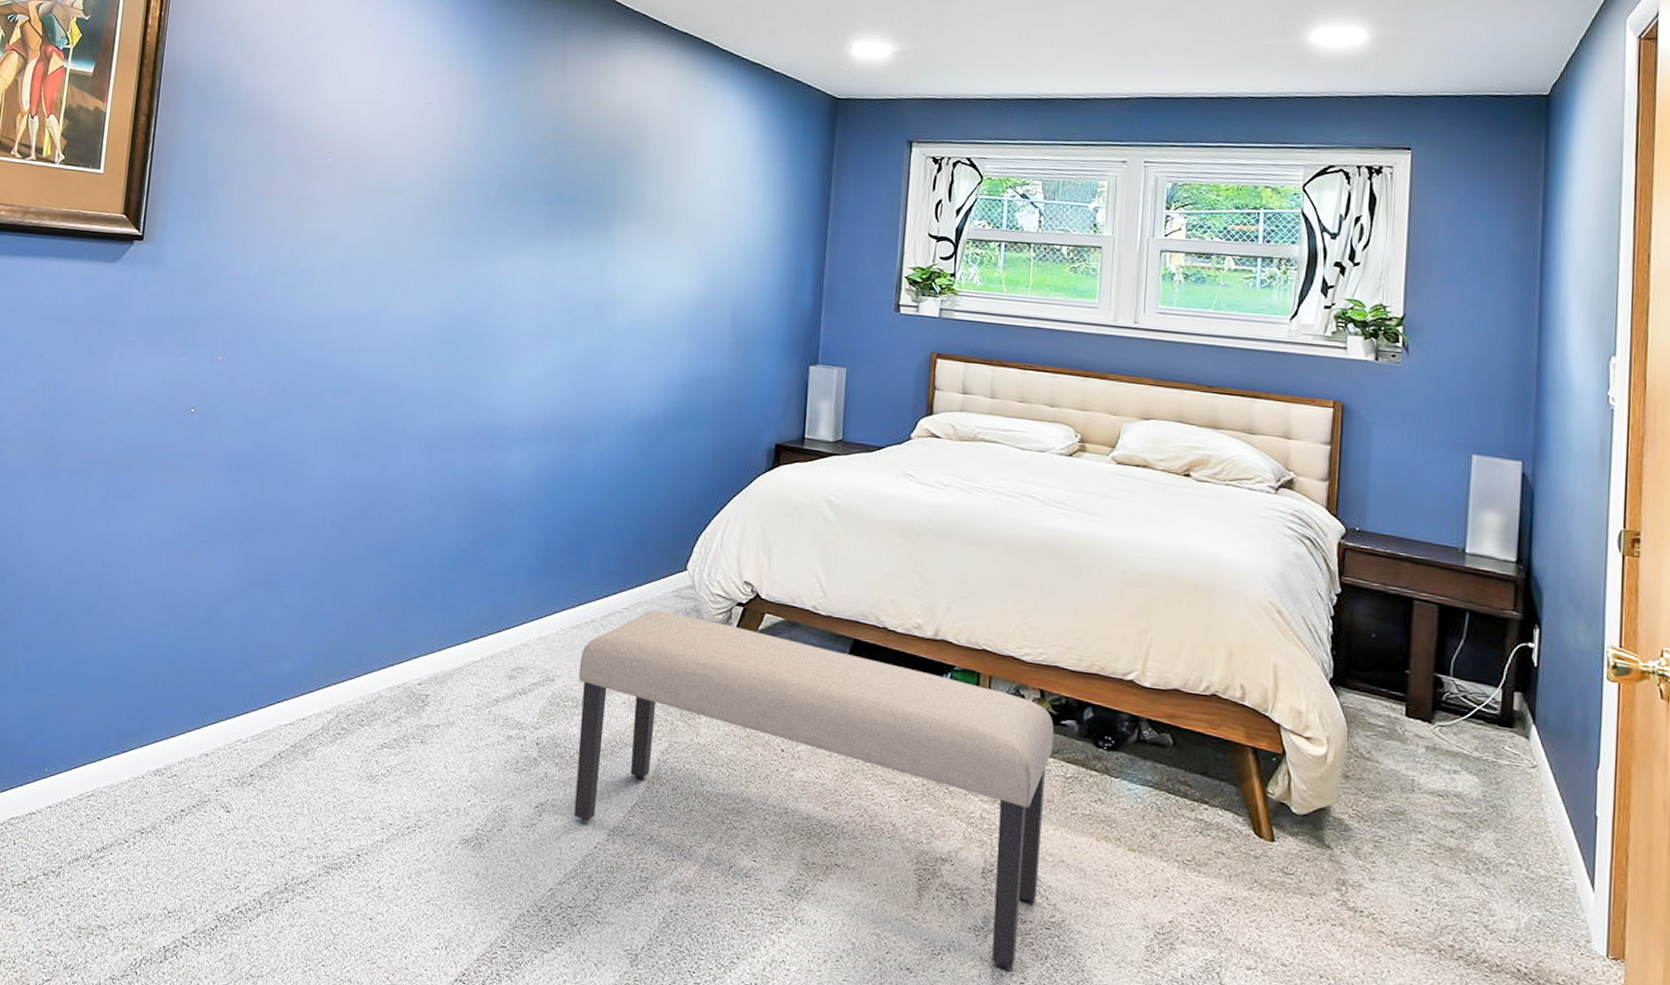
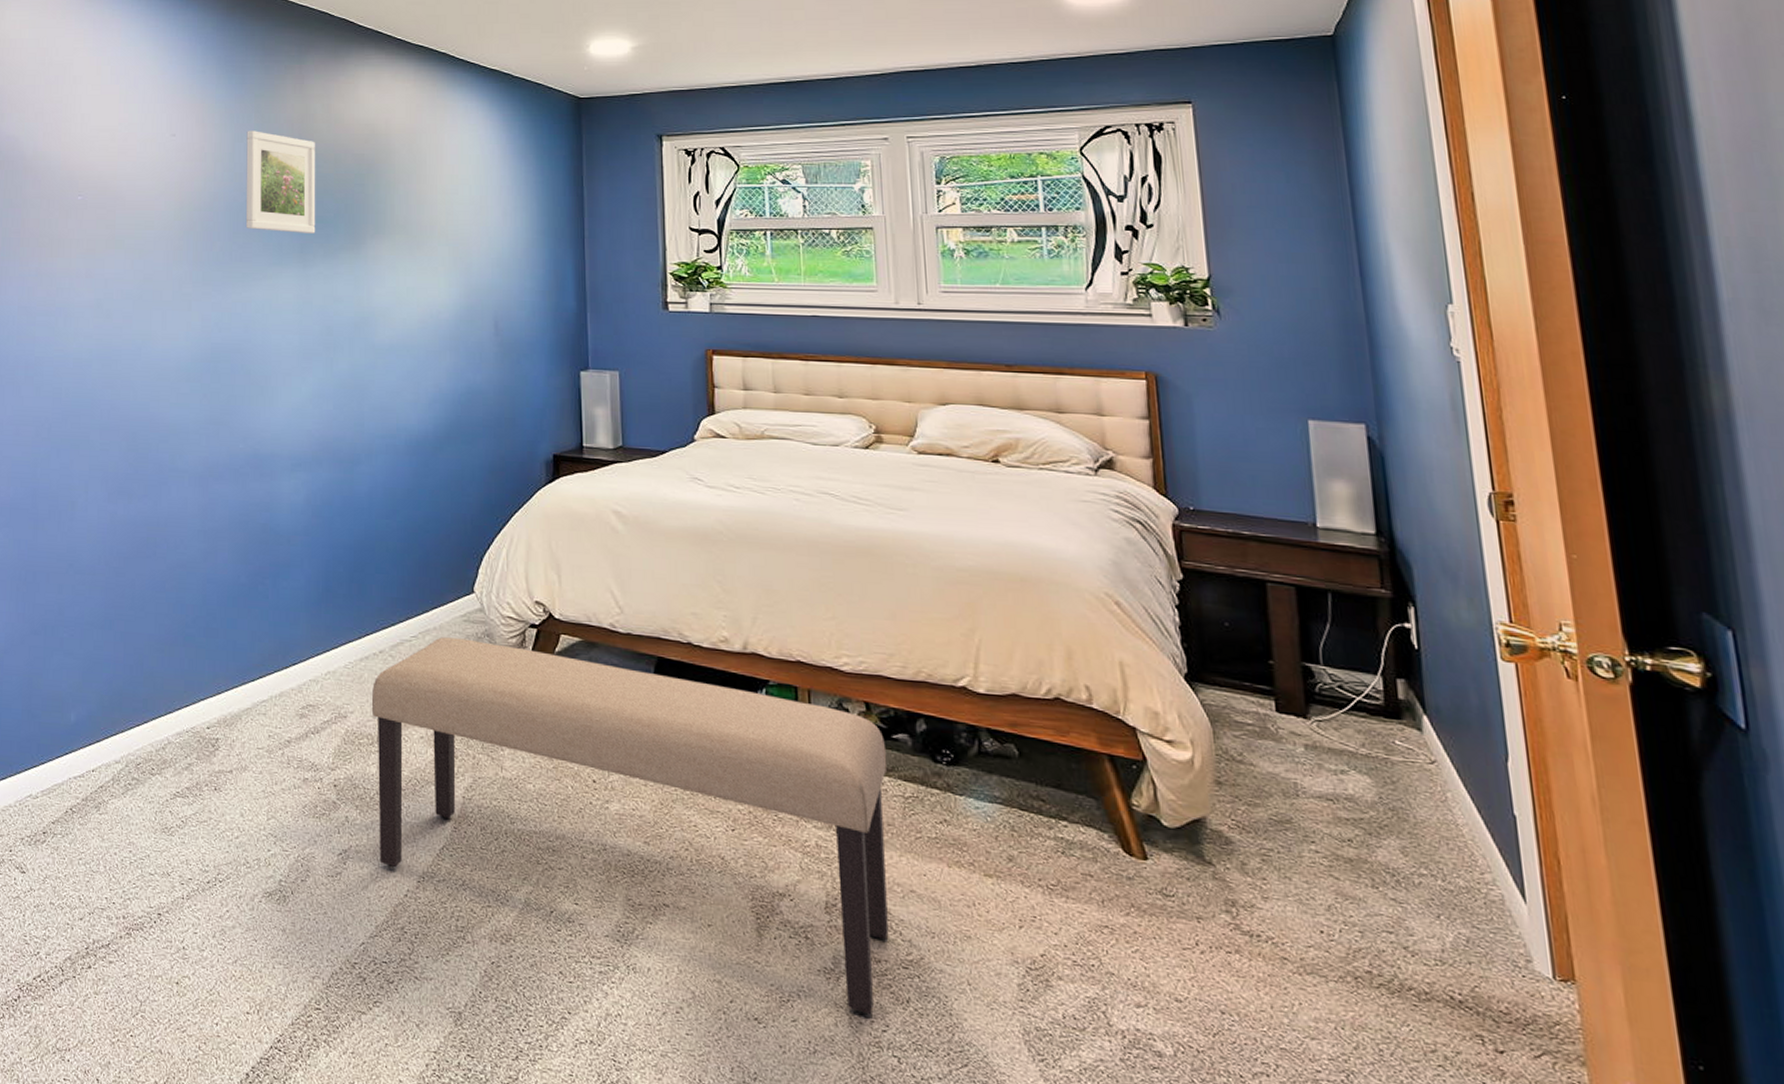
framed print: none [496,105,572,213] -> present [245,131,316,233]

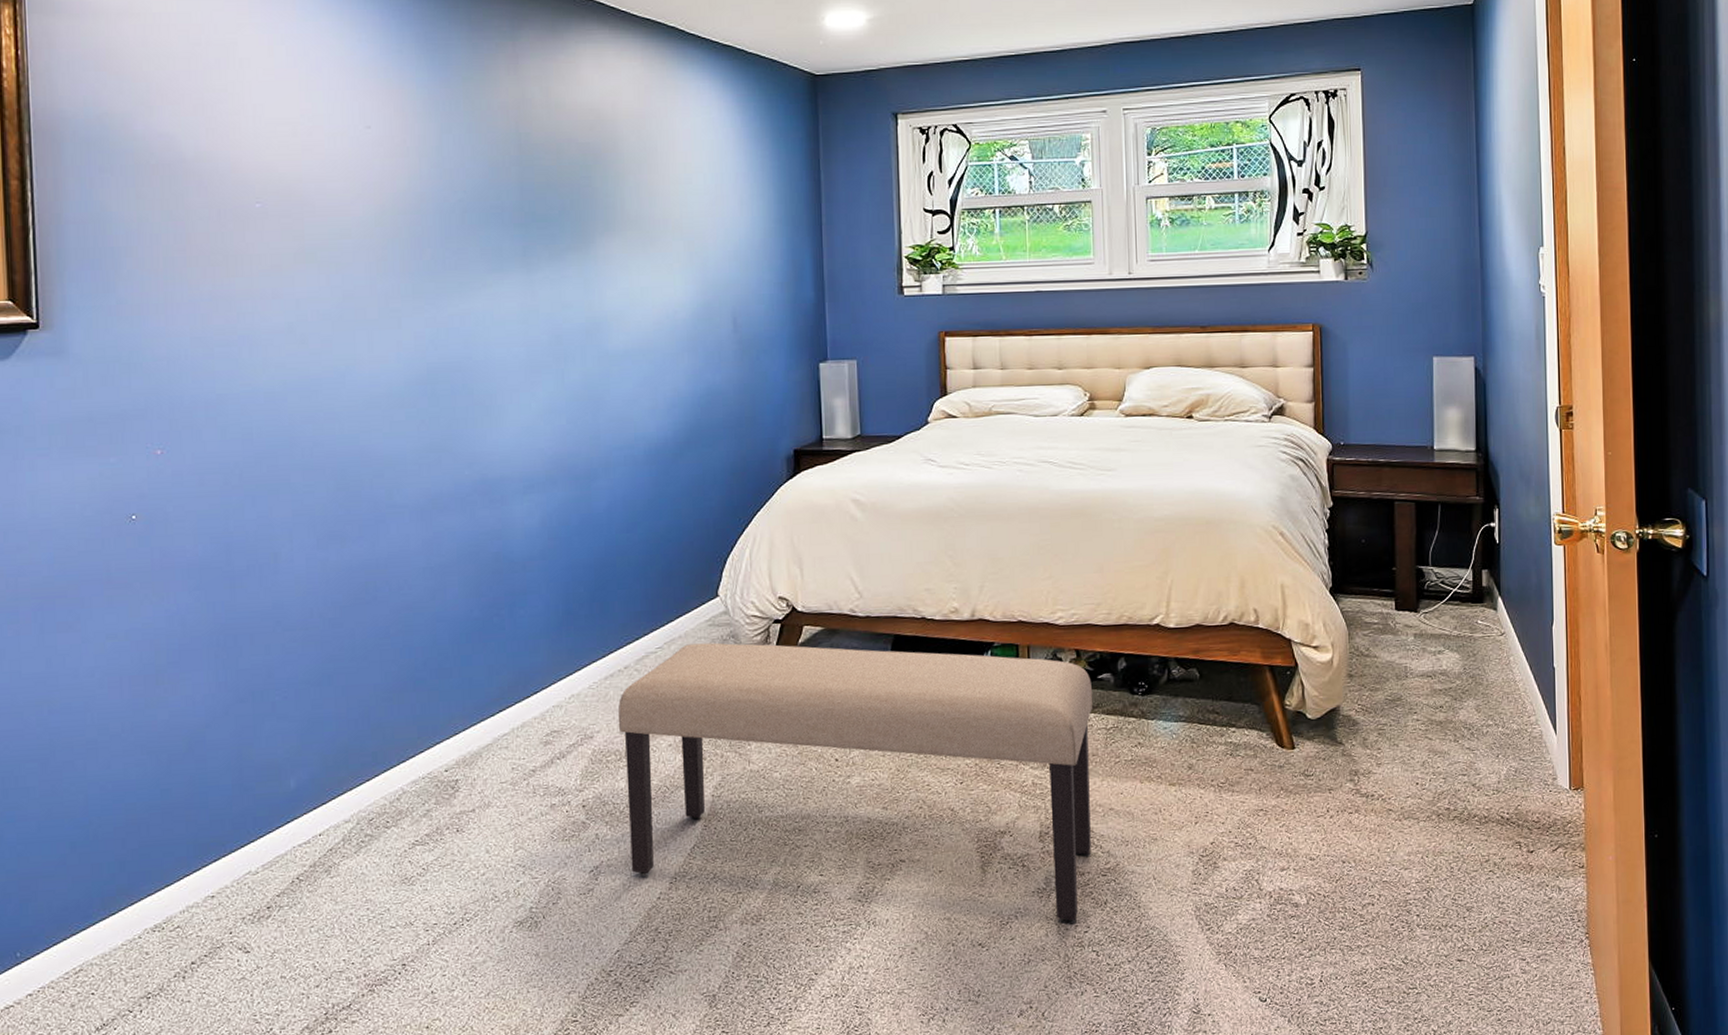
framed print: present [245,131,316,233] -> none [455,119,539,235]

